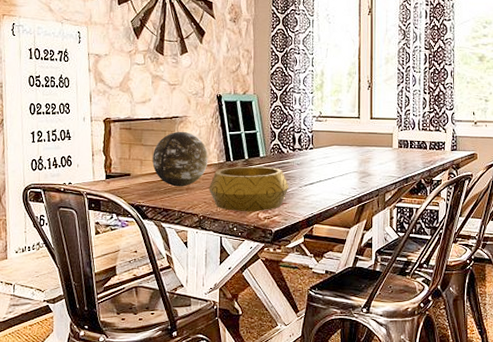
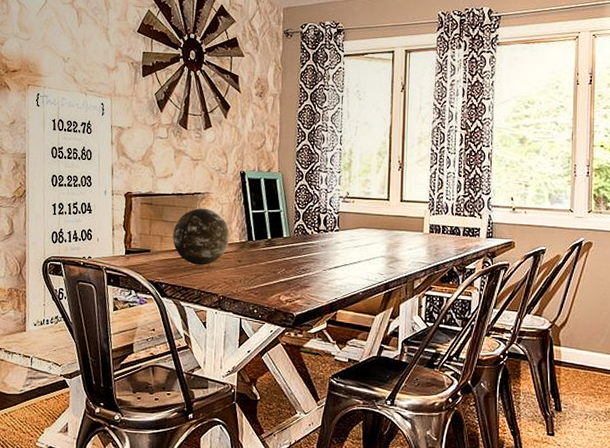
decorative bowl: present [209,166,289,212] -> none [229,246,313,294]

